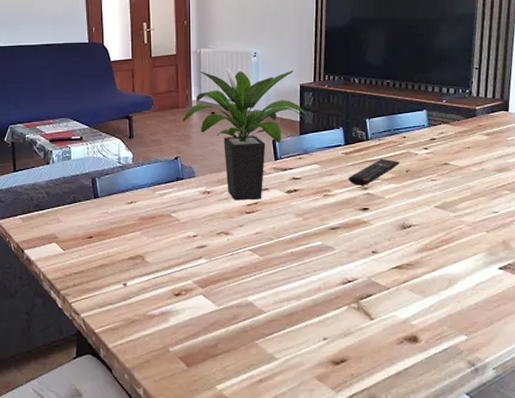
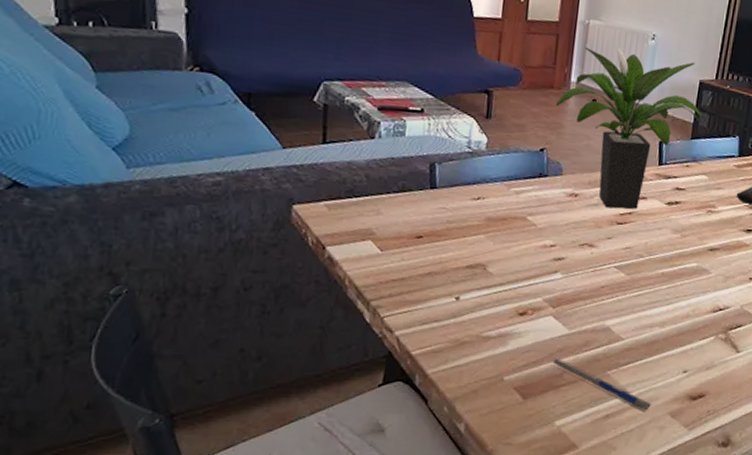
pen: none [206,331,298,377] -> present [551,358,651,412]

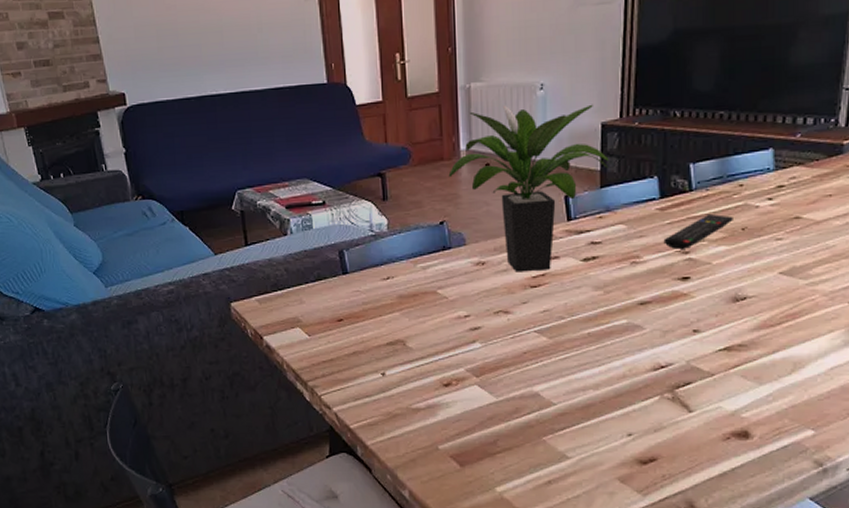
pen: present [551,358,651,412] -> none [483,426,596,478]

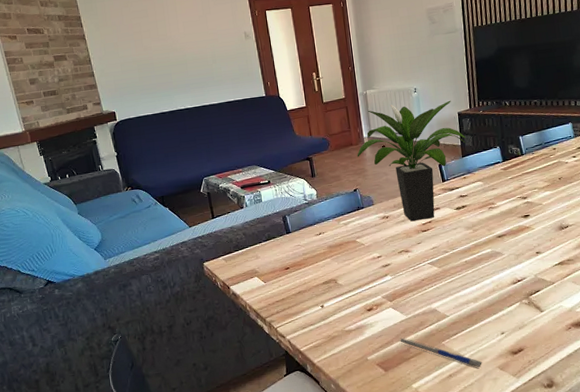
pen: none [483,426,596,478] -> present [398,337,482,369]
remote control: present [663,213,733,249] -> none [508,169,553,196]

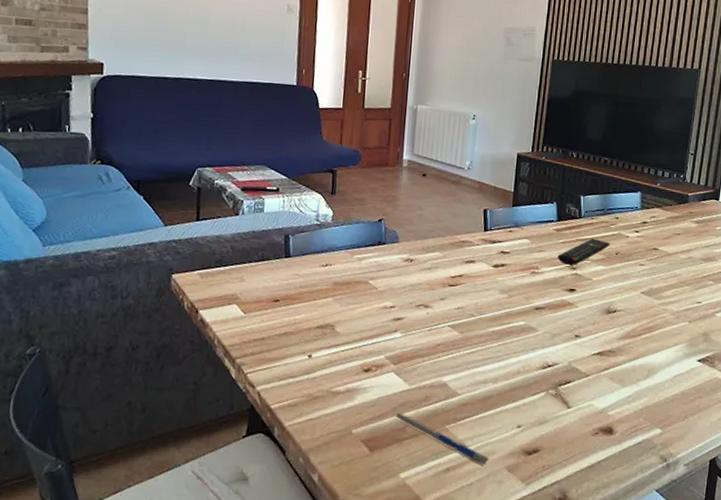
potted plant: present [357,100,466,222] -> none [390,127,521,272]
remote control: none [508,169,553,196] -> present [557,238,610,265]

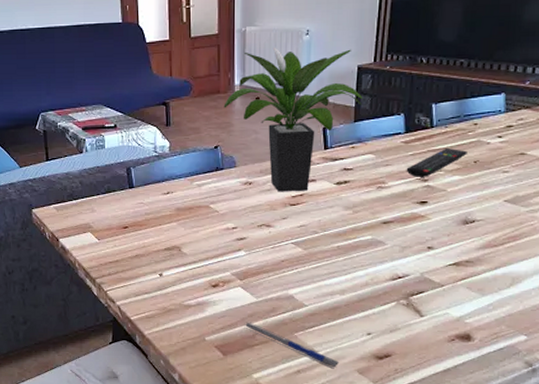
potted plant: none [390,127,521,272] -> present [223,47,363,192]

